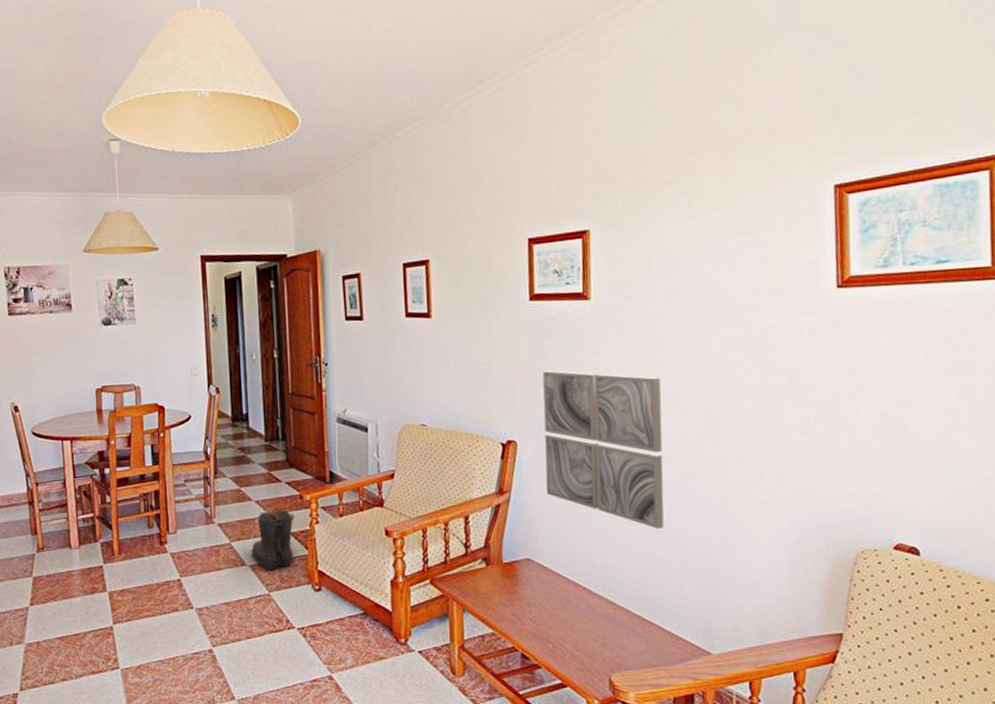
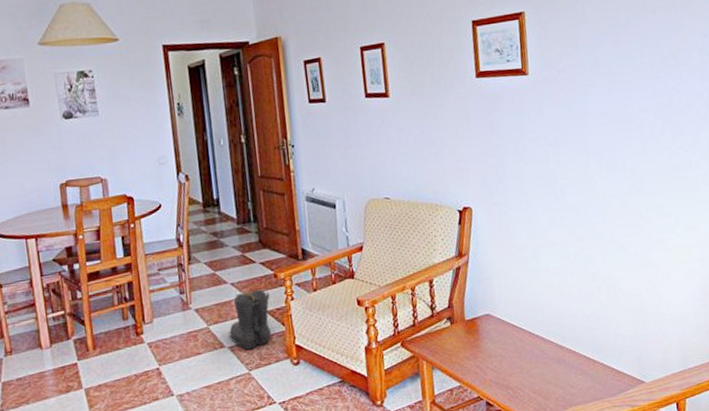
wall art: present [542,370,664,529] -> none [491,140,601,277]

